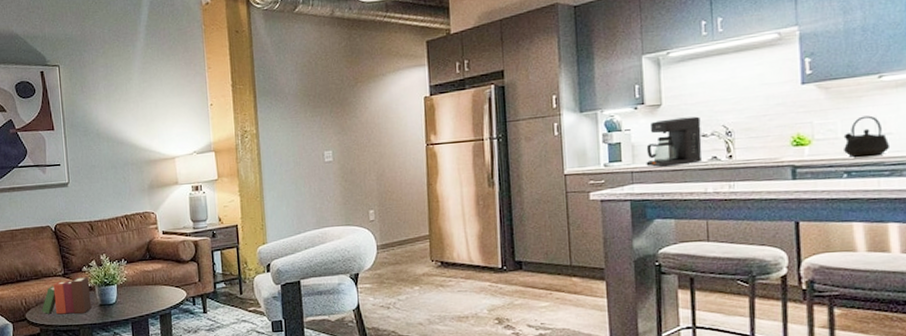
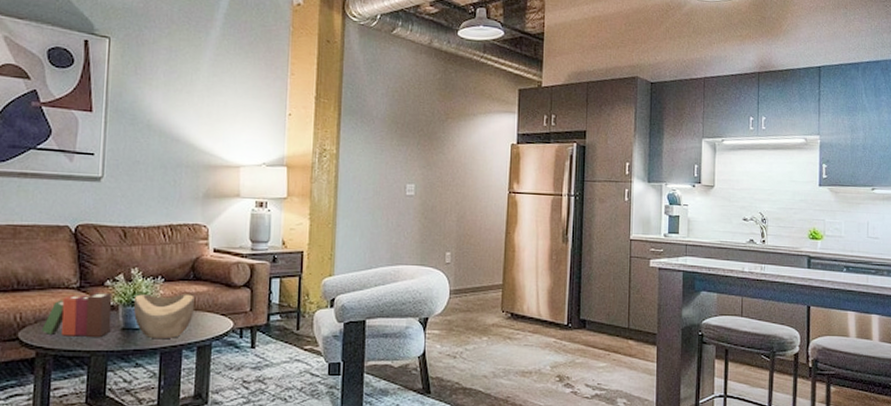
decorative bowl: none [105,272,153,312] -> present [133,294,195,340]
coffee maker: present [646,116,703,167] -> none [698,200,743,244]
kettle: present [843,115,891,158] -> none [845,220,877,256]

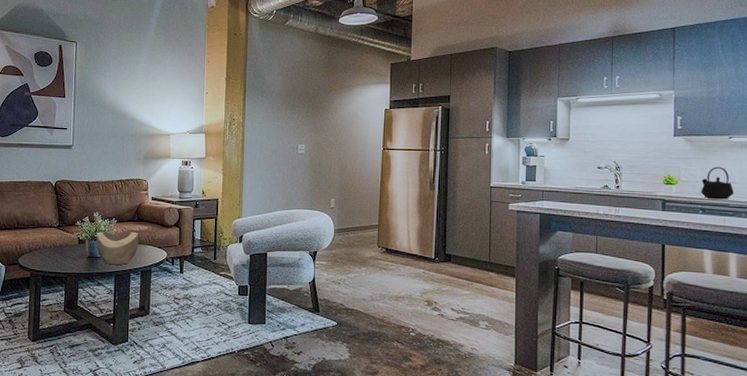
books: present [41,293,112,337] -> none [33,231,81,263]
kettle: none [845,220,877,256] -> present [701,167,734,199]

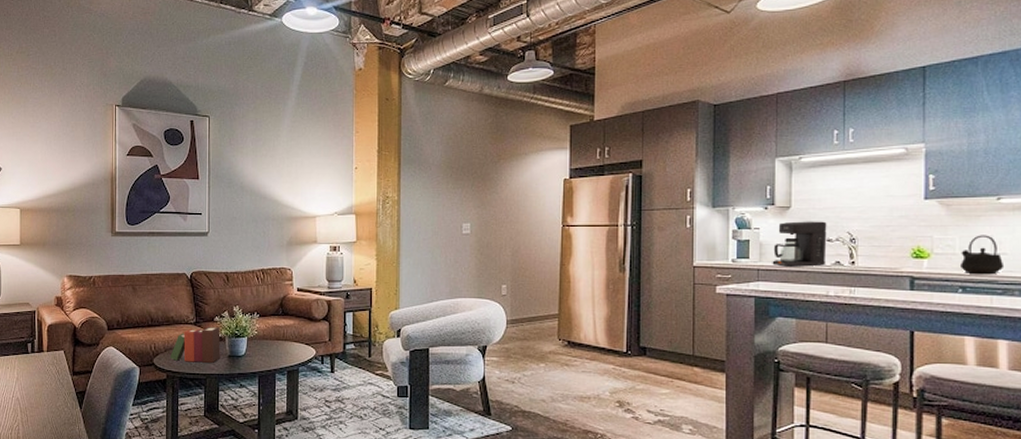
books: none [33,231,81,263] -> present [169,327,221,363]
decorative bowl: present [95,231,139,265] -> none [236,327,283,365]
coffee maker: none [554,151,598,189] -> present [772,221,827,267]

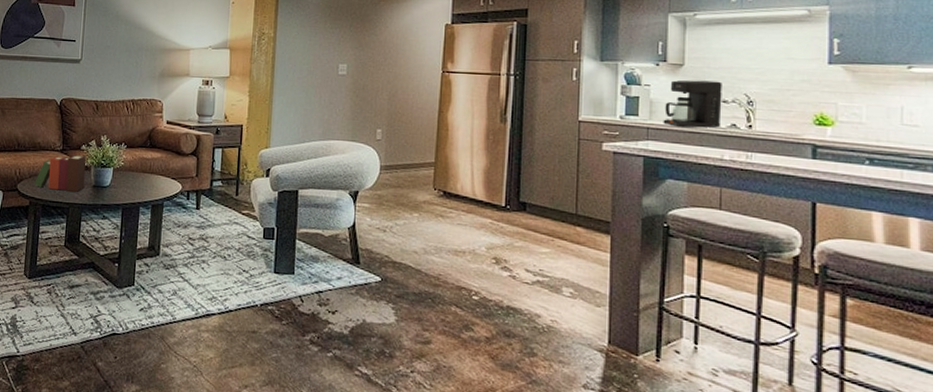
kettle: present [961,235,1005,275] -> none [868,104,916,147]

